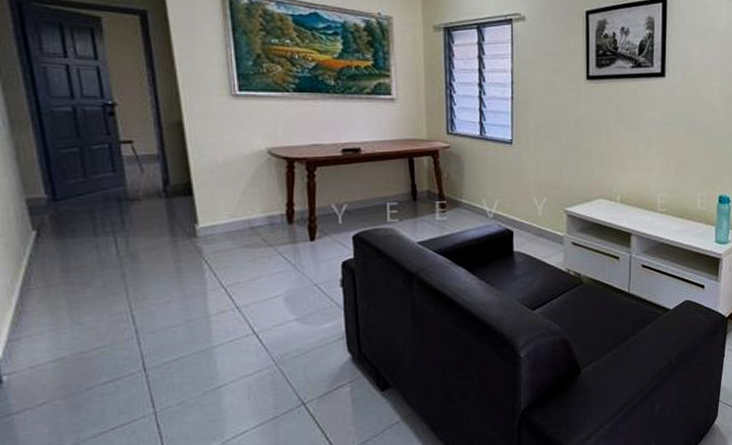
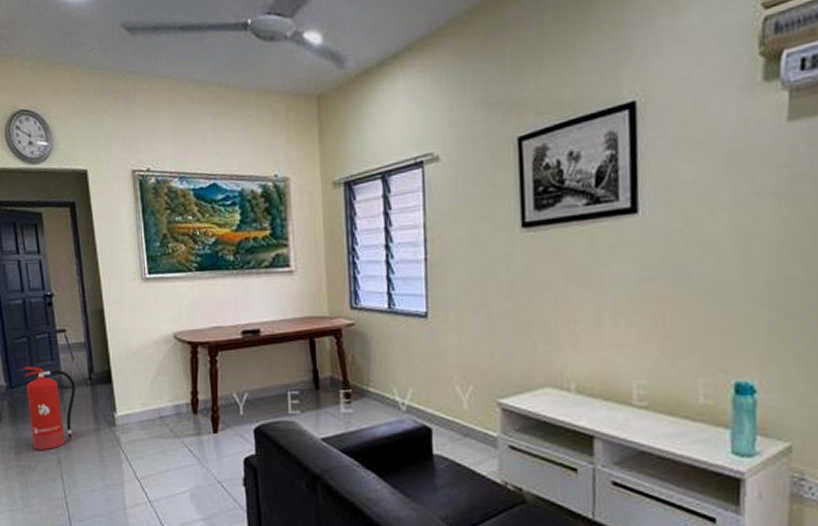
fire extinguisher: none [75,178,146,265] -> present [24,367,76,450]

